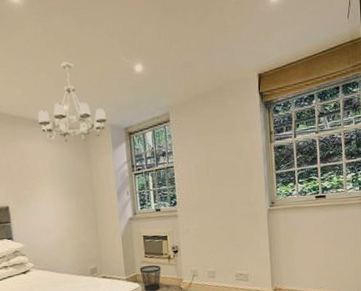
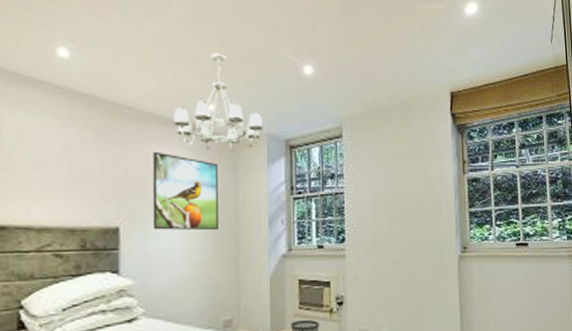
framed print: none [25,146,80,207] -> present [152,151,218,231]

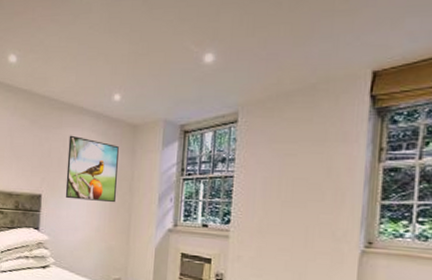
chandelier: present [172,52,264,152] -> none [86,48,162,136]

